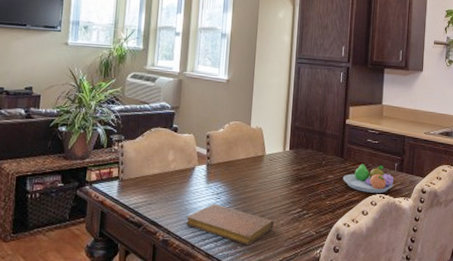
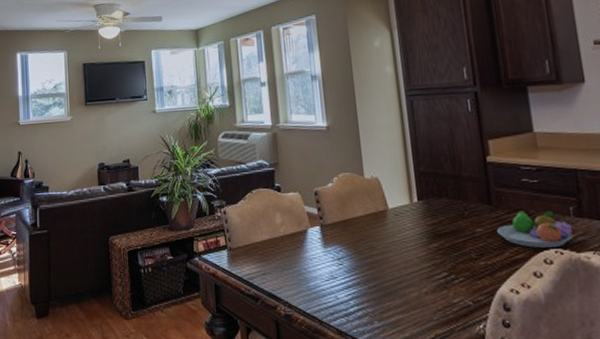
notebook: present [186,204,274,246] -> none [308,271,416,320]

